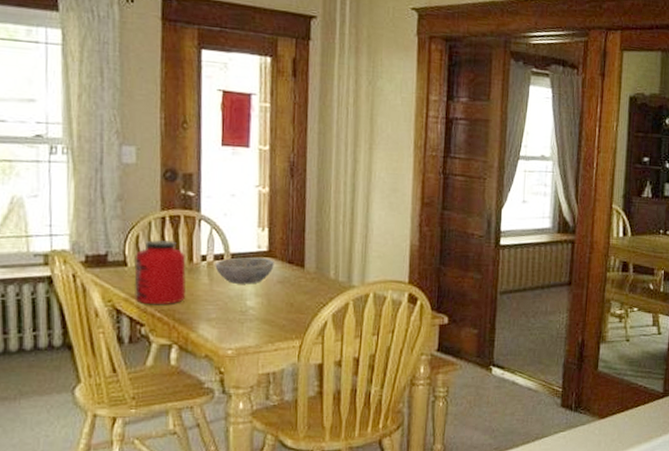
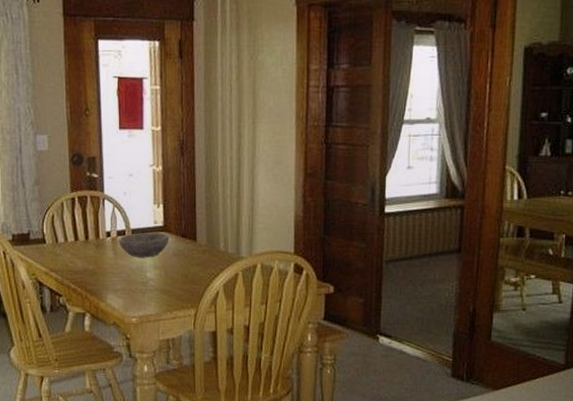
protein powder: present [134,239,187,305] -> none [51,218,95,278]

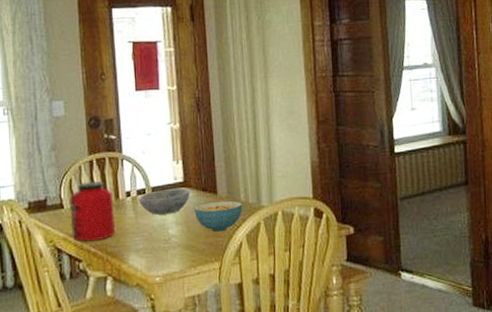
protein powder: none [51,218,95,278] -> present [69,181,115,242]
cereal bowl: none [172,248,221,279] -> present [193,201,242,232]

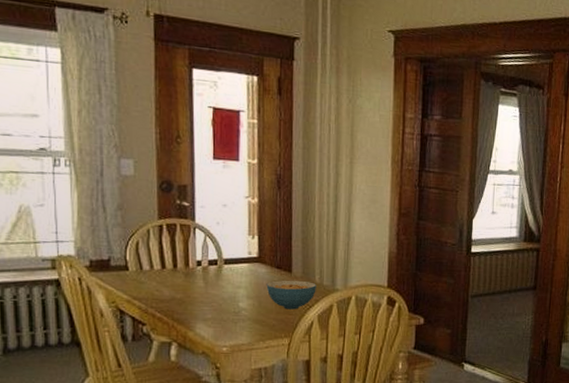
protein powder: present [69,181,115,242] -> none [135,245,184,306]
bowl: present [138,188,190,215] -> none [209,262,264,287]

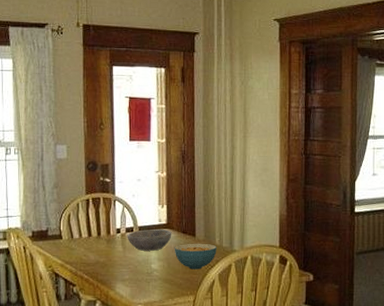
bowl: none [209,262,264,287] -> present [127,229,172,251]

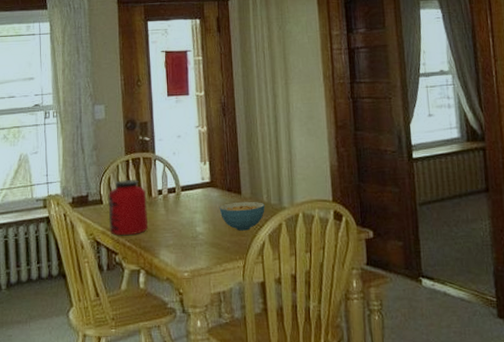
protein powder: none [67,217,106,269] -> present [108,179,148,236]
bowl: present [127,229,172,251] -> none [169,187,216,213]

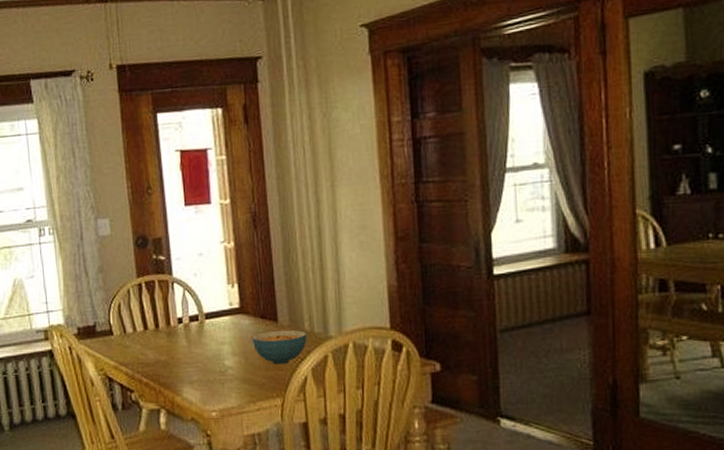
protein powder: present [108,179,148,236] -> none [119,306,167,371]

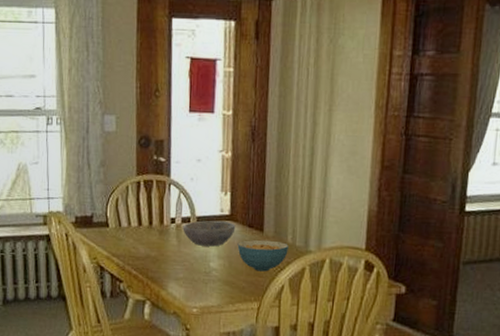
bowl: none [191,314,248,344] -> present [182,220,236,247]

